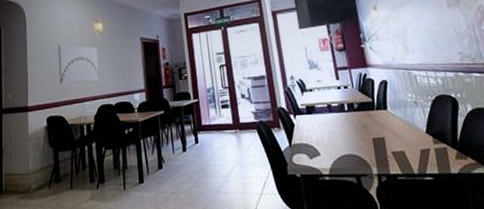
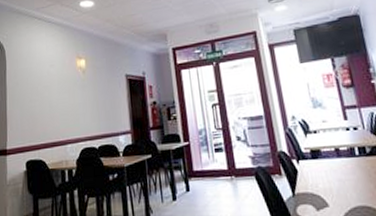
wall art: present [57,44,100,84] -> none [38,82,82,125]

